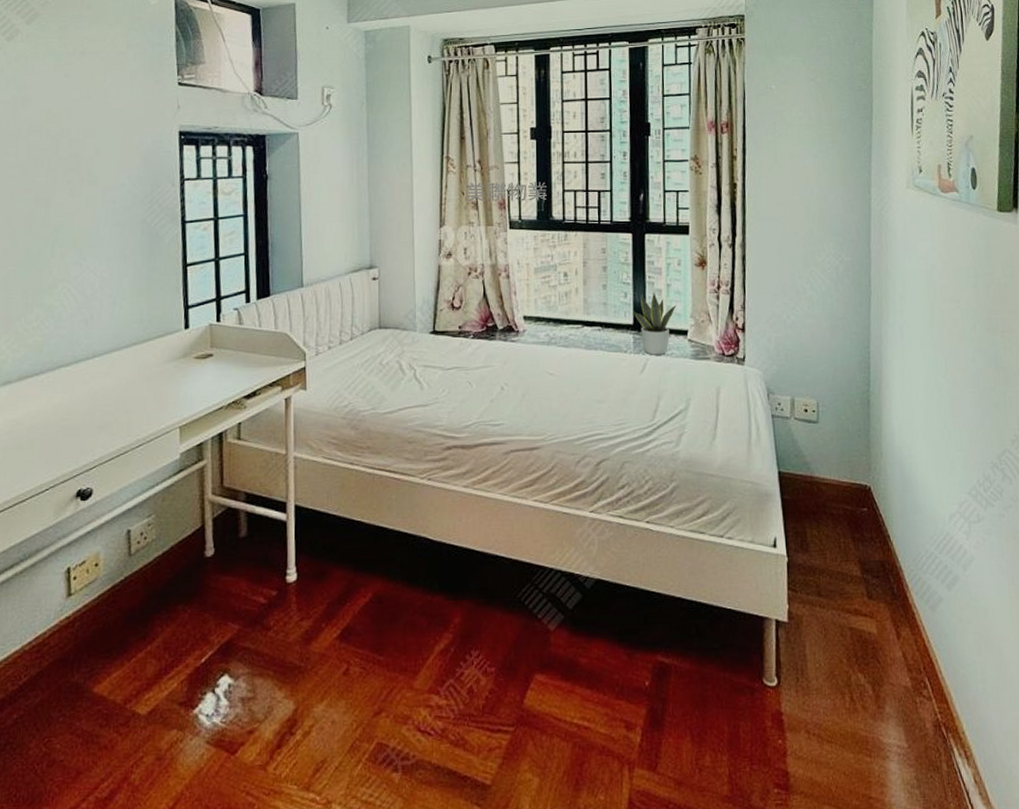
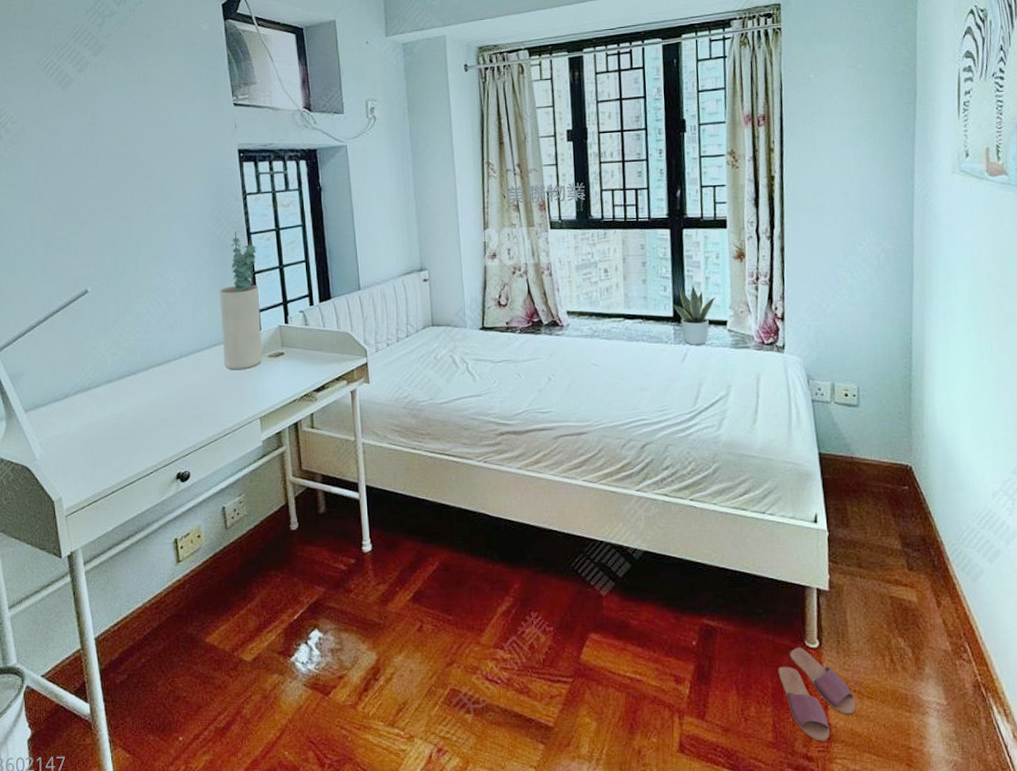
vase: none [143,219,191,373] -> present [220,232,262,371]
slippers: none [734,686,816,794] -> present [778,648,857,742]

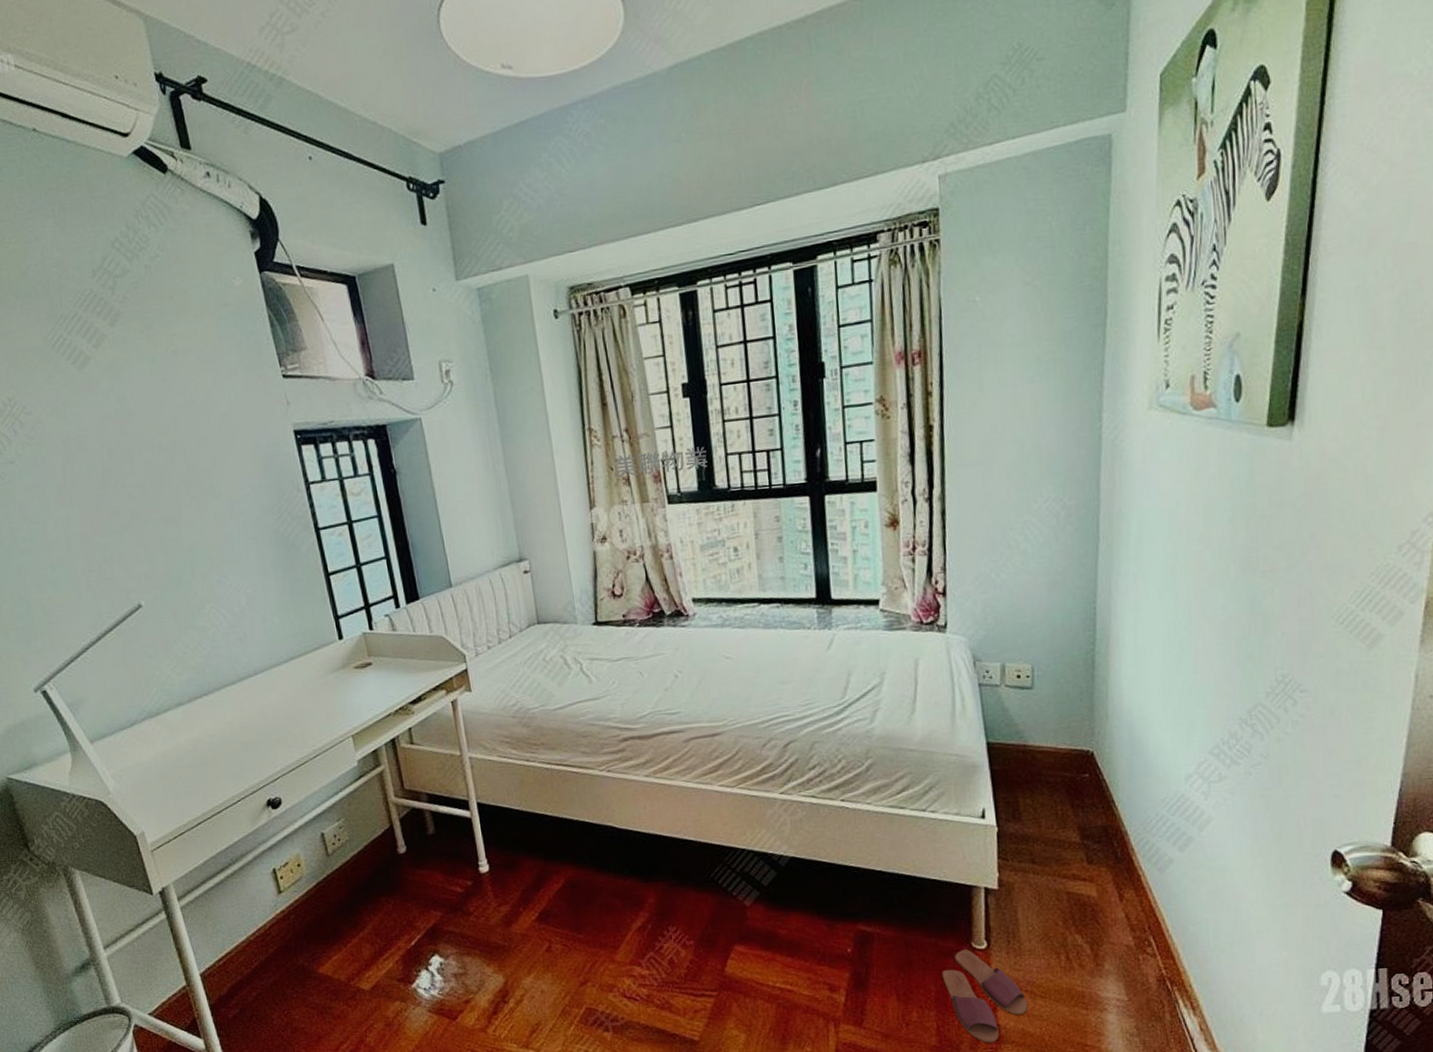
vase: present [220,232,262,371] -> none [291,528,348,685]
potted plant: present [674,285,715,345] -> none [816,560,865,630]

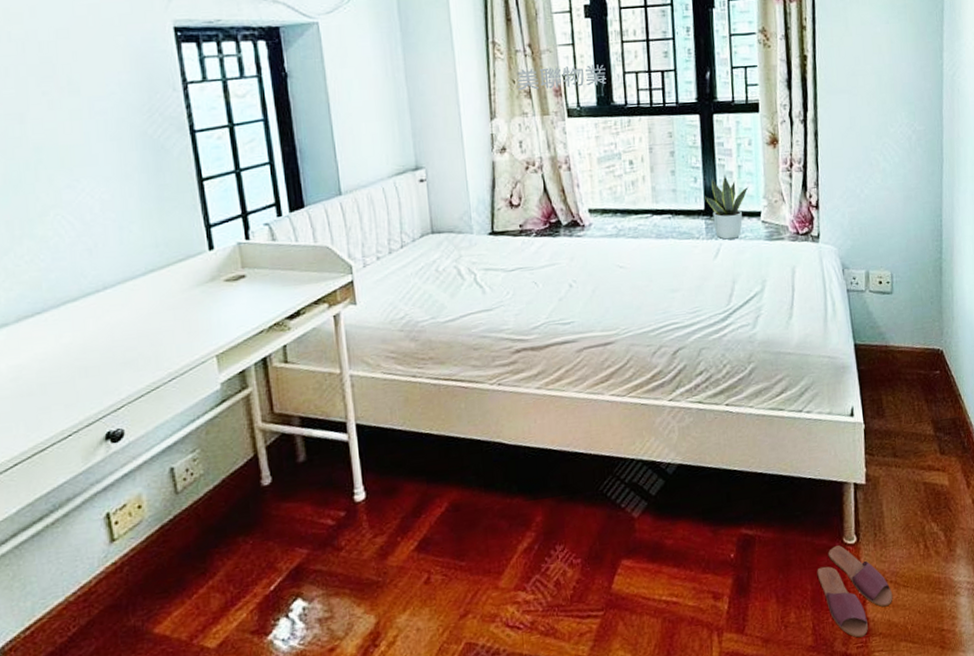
potted plant: none [816,560,865,630] -> present [705,175,749,240]

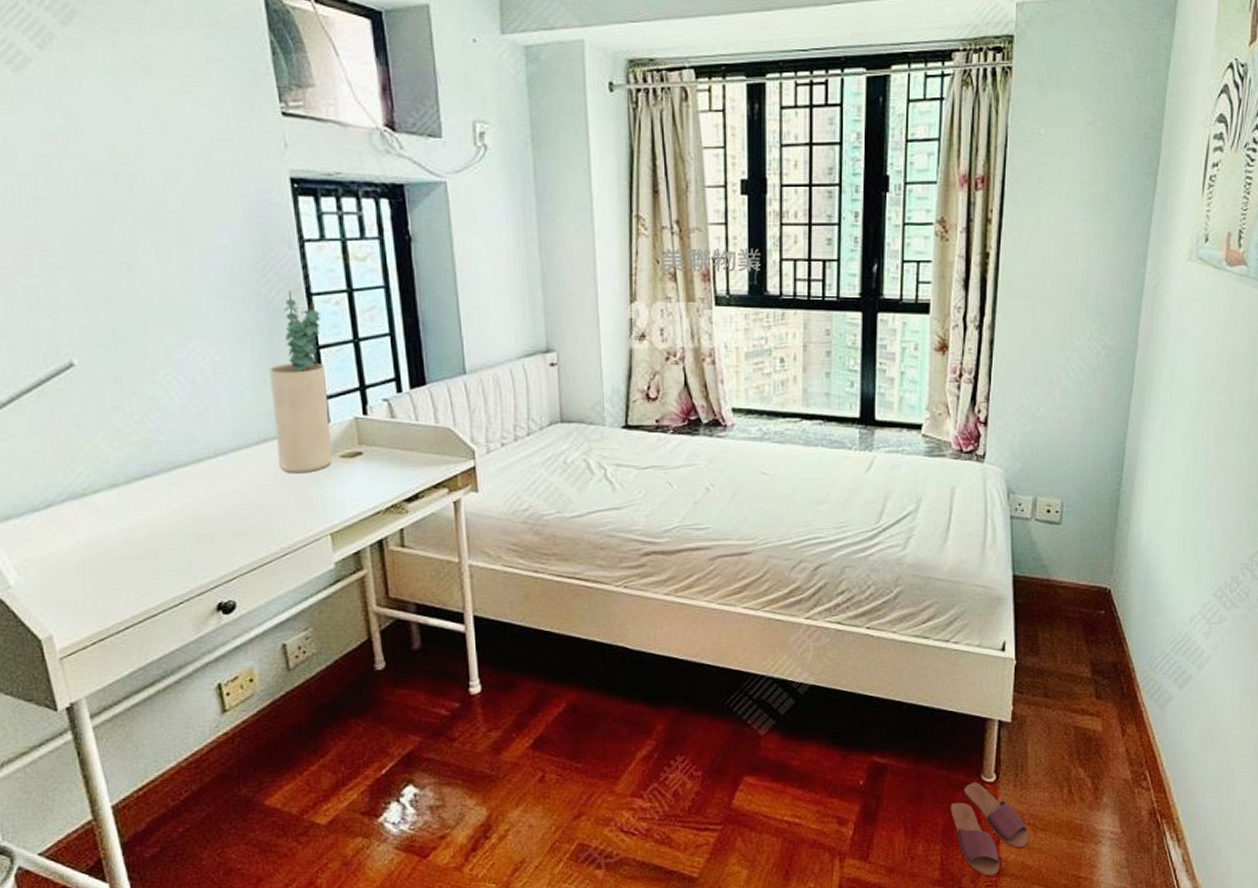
vase: none [155,129,216,301] -> present [269,291,332,474]
potted plant: present [705,175,749,240] -> none [861,381,911,452]

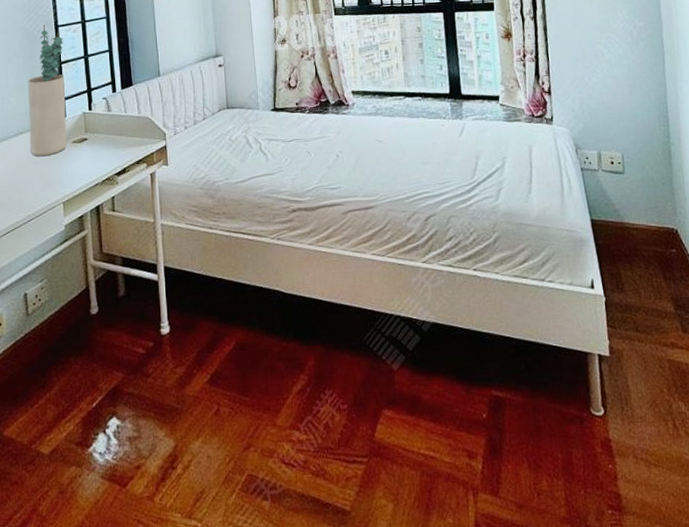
slippers: present [950,782,1030,877] -> none [566,416,645,515]

